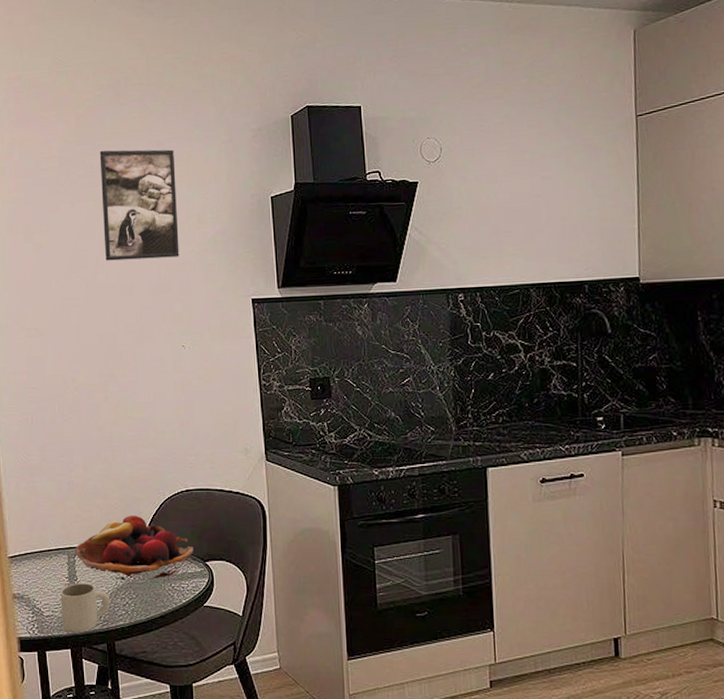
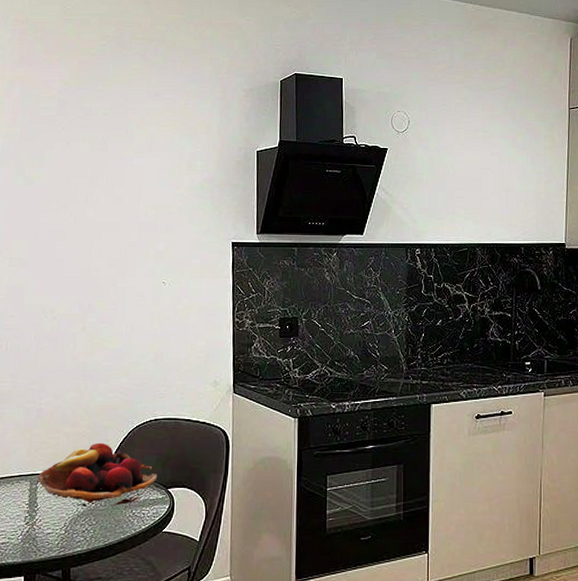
mug: present [60,582,110,632] -> none [17,509,70,559]
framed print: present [99,149,179,261] -> none [95,95,170,199]

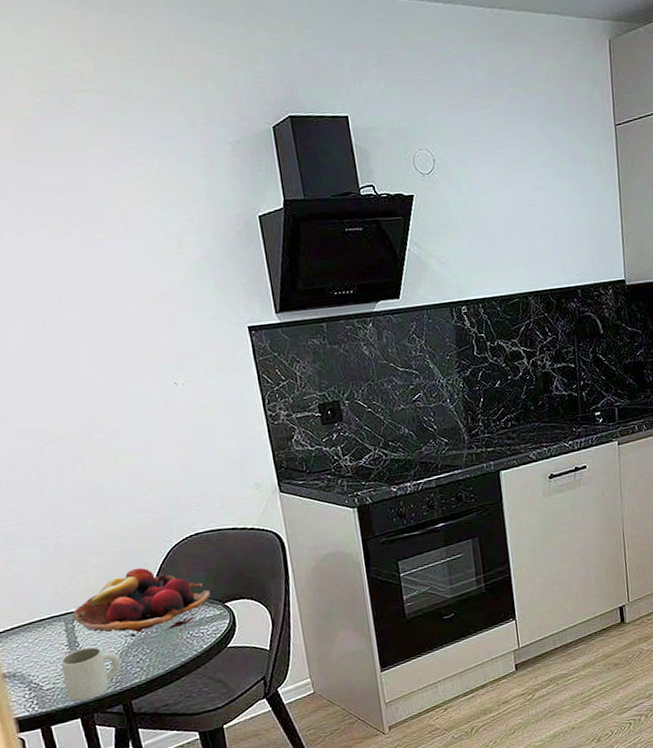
mug: none [17,509,70,559] -> present [60,646,122,702]

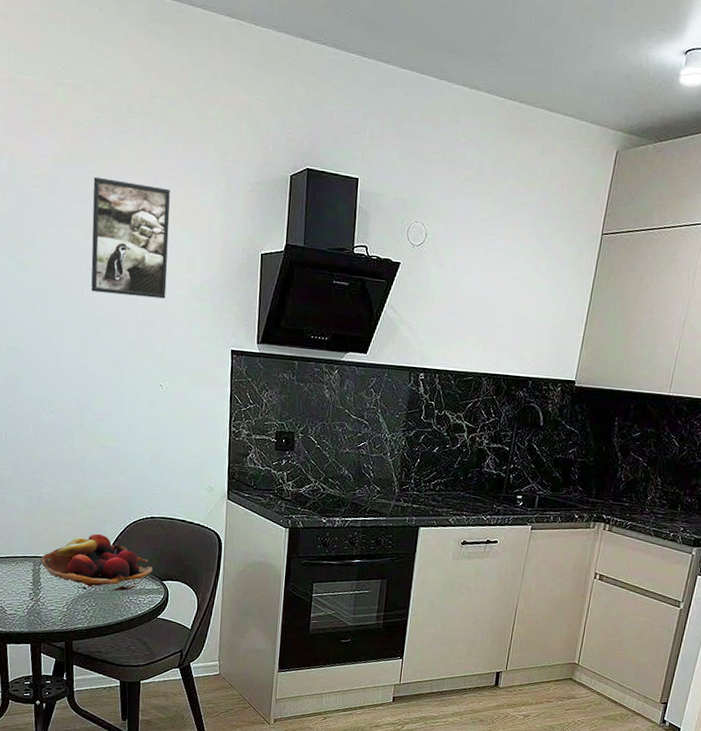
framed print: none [47,166,160,296] -> present [91,176,170,299]
mug: present [60,646,122,702] -> none [23,588,71,631]

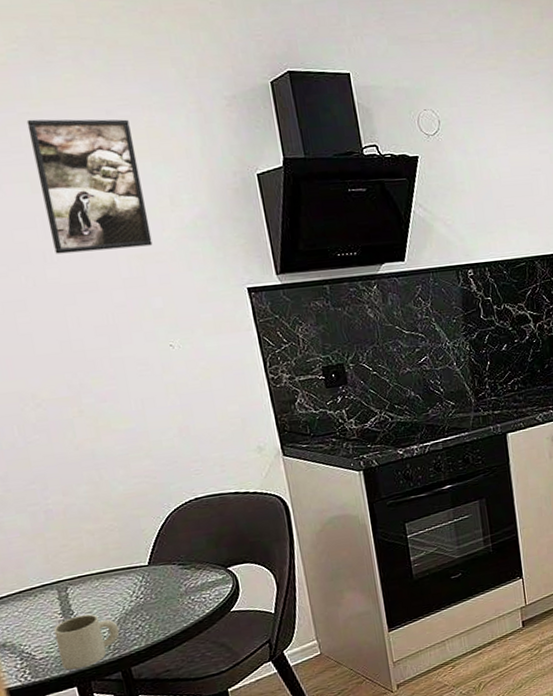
mug: none [23,588,71,631] -> present [53,614,120,670]
fruit basket: present [40,533,153,592] -> none [65,533,212,605]

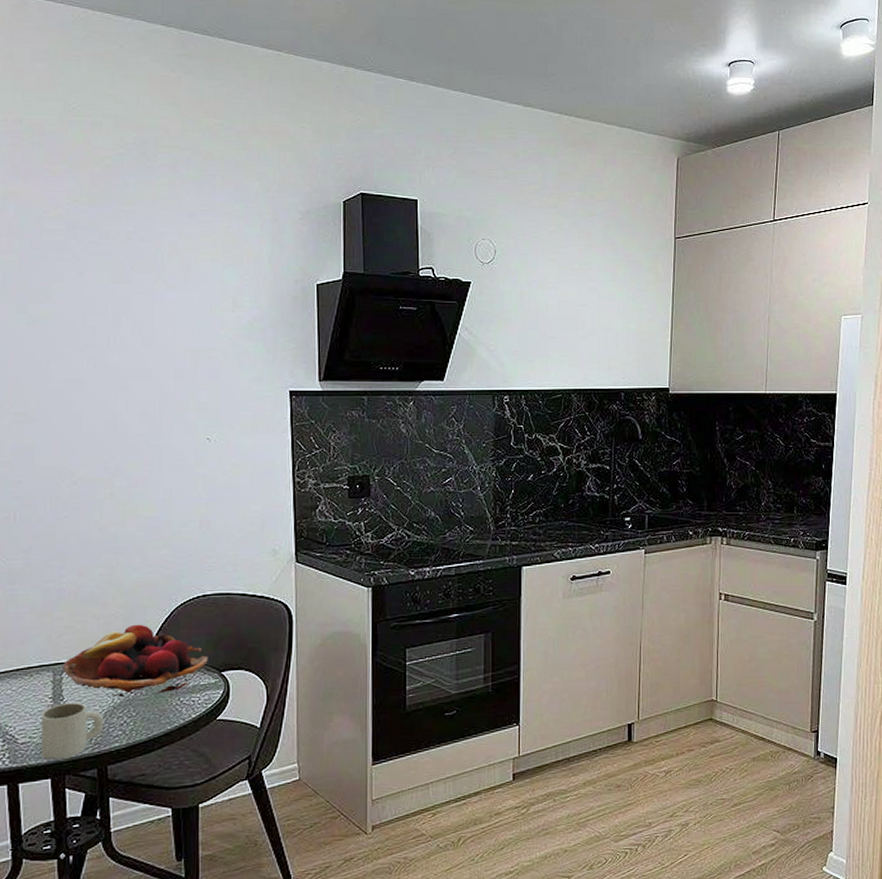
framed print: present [26,119,153,254] -> none [118,216,210,341]
fruit basket: none [65,533,212,605] -> present [62,624,208,698]

